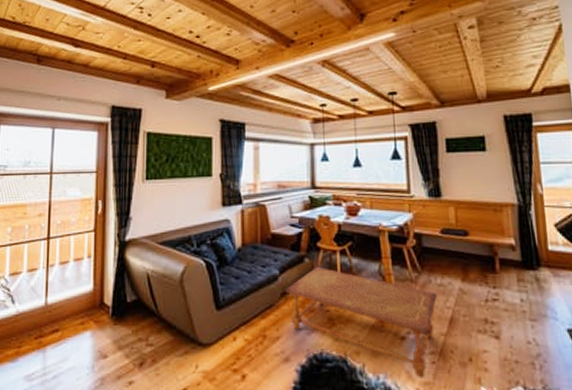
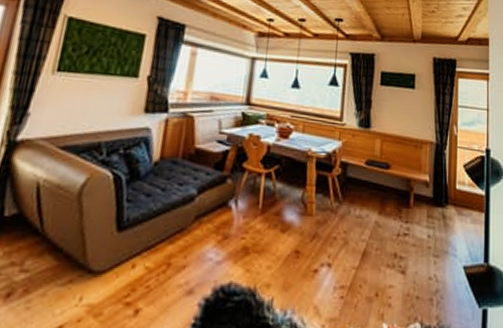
coffee table: present [285,266,437,378] -> none [200,188,354,314]

